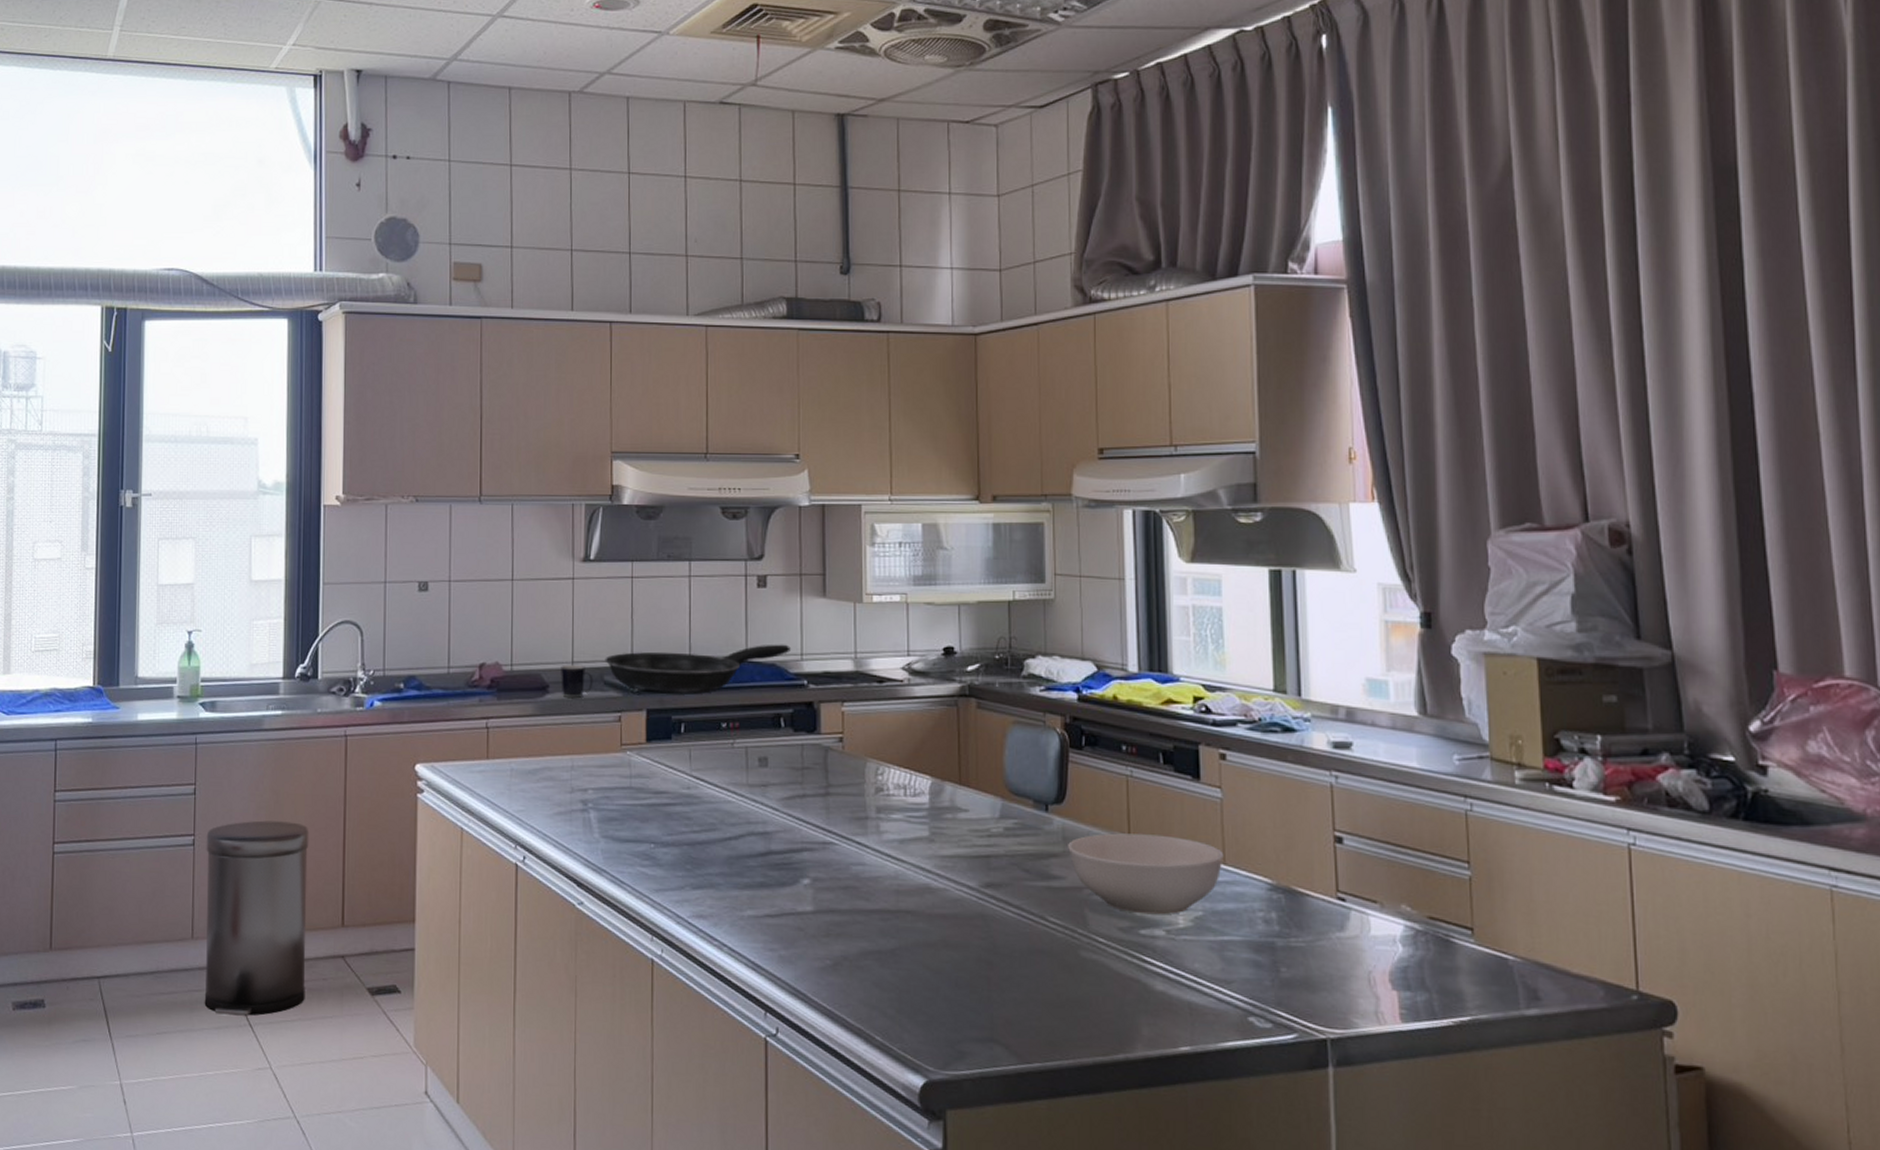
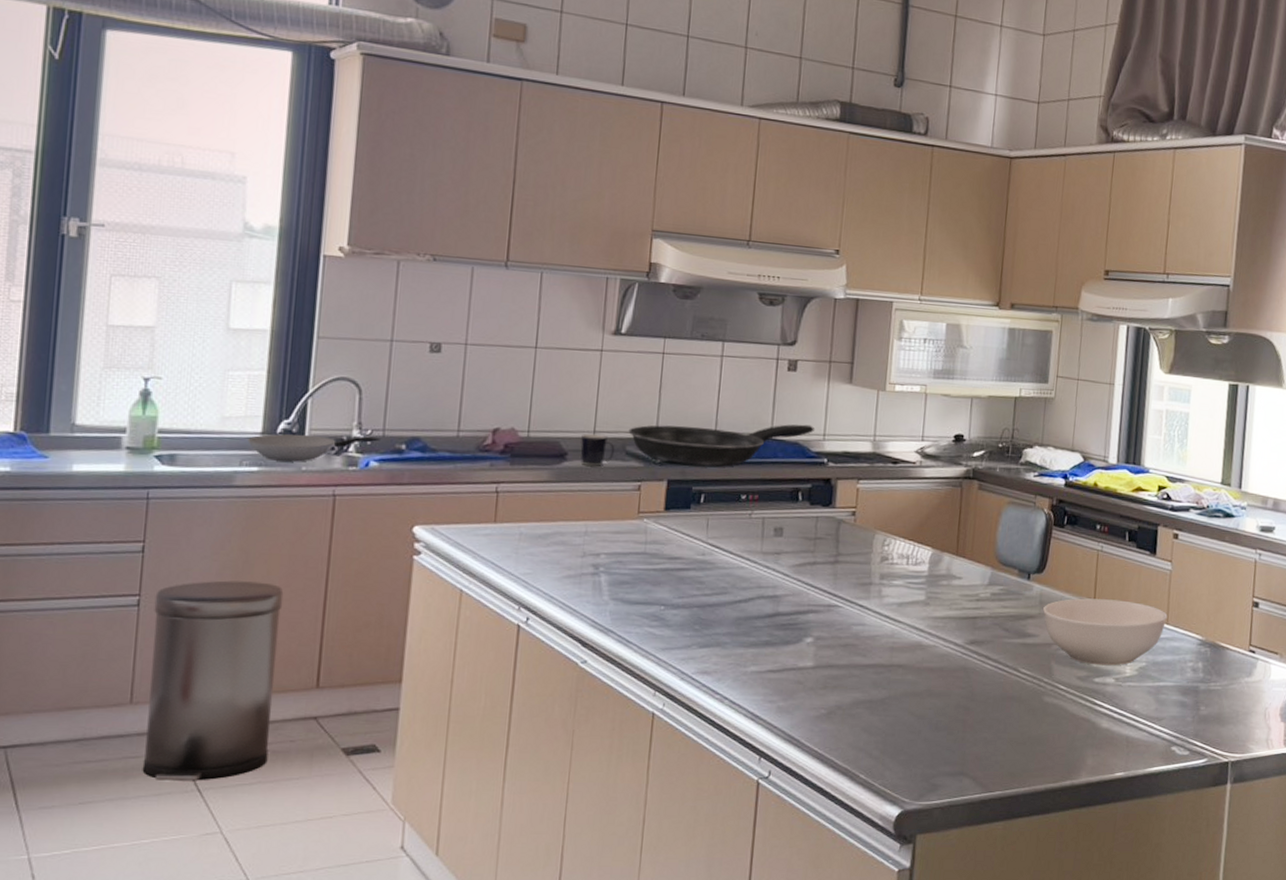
wok: none [272,676,381,704] -> present [248,434,380,462]

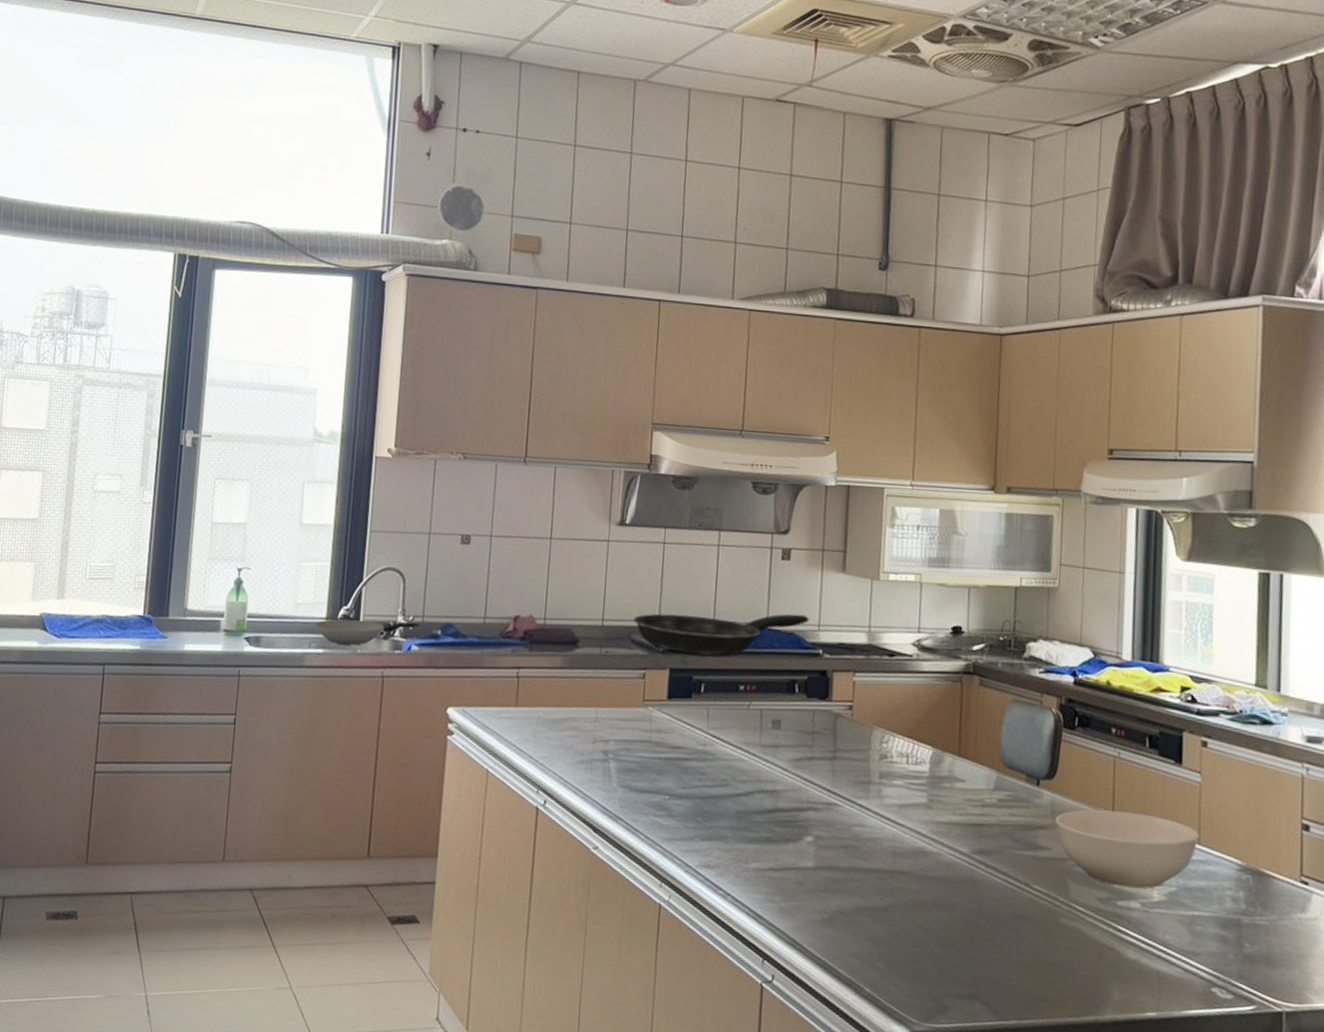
pedal bin: present [142,580,284,781] -> none [231,752,342,938]
mug: present [580,433,615,466] -> none [590,621,622,654]

